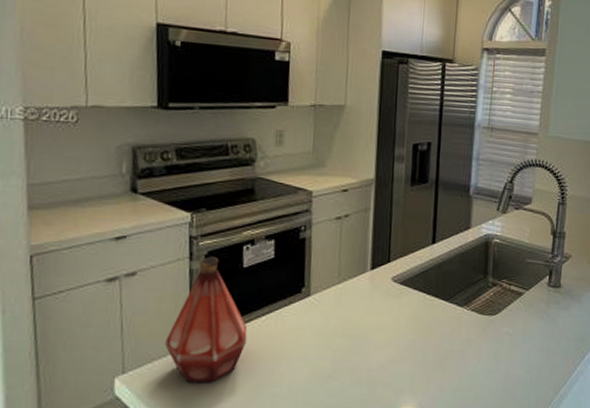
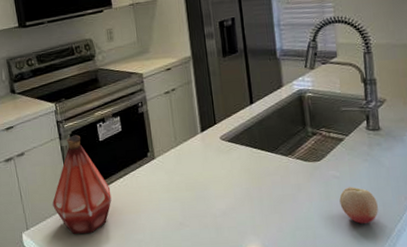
fruit: none [508,346,546,386] -> present [339,187,378,224]

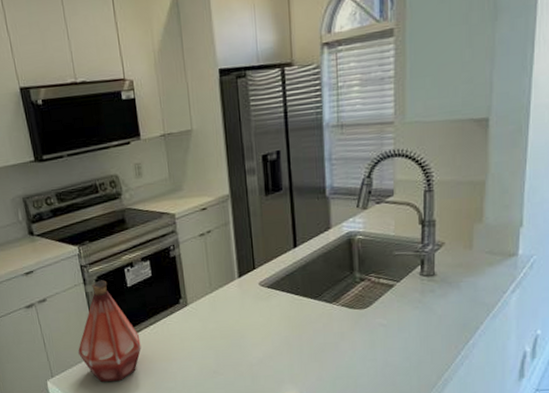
fruit: present [339,187,378,224] -> none [385,335,425,373]

